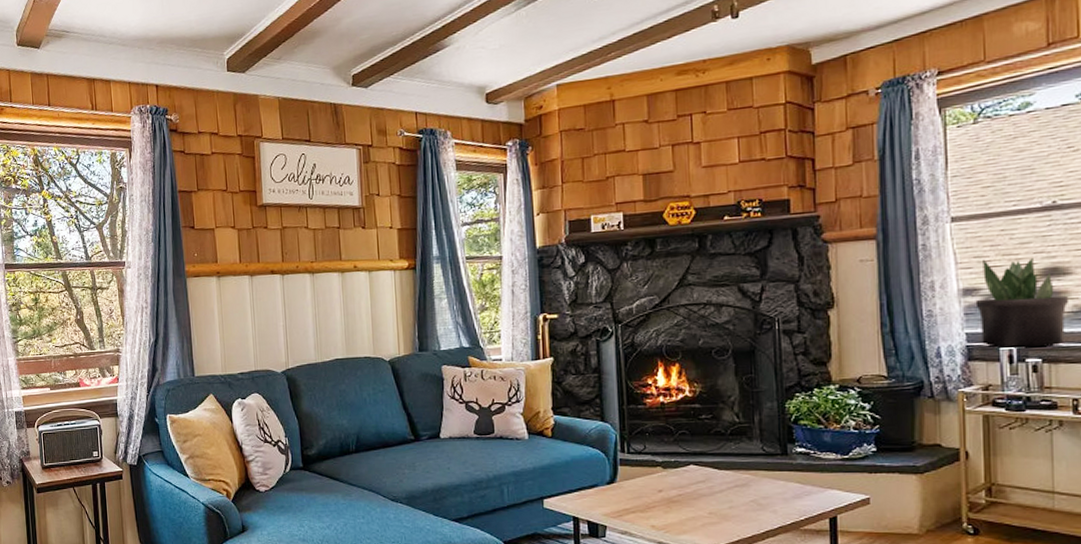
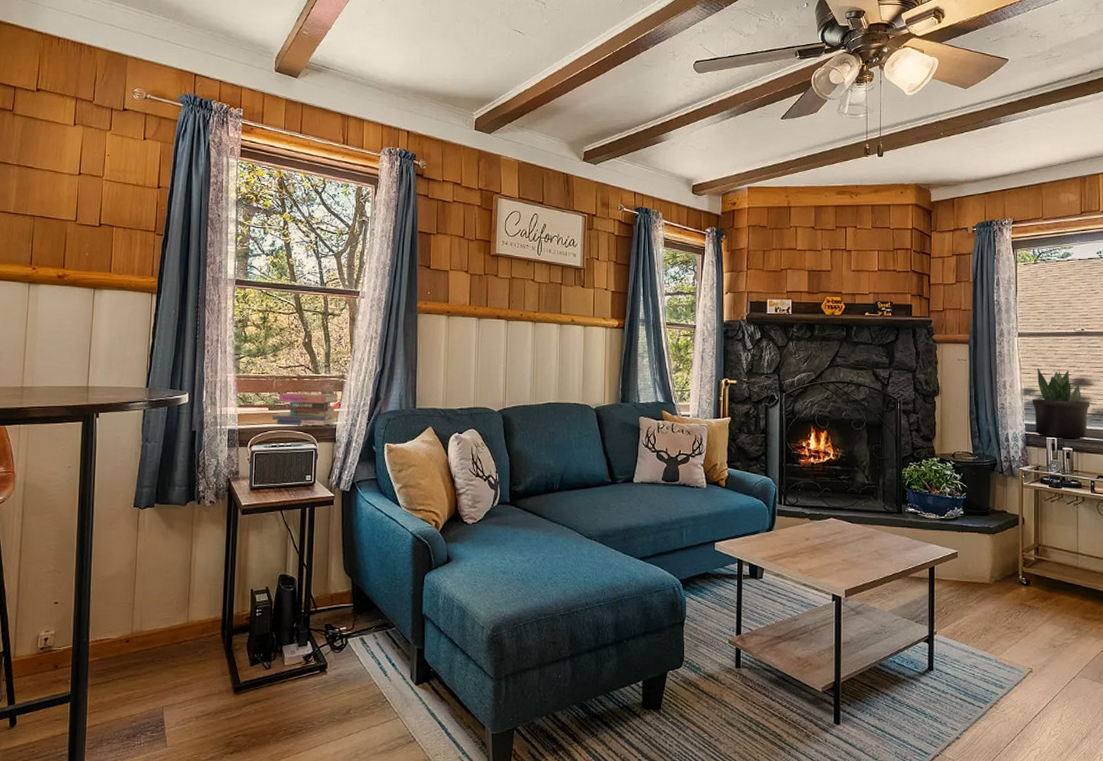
books: none [55,368,117,404] -> present [273,392,337,426]

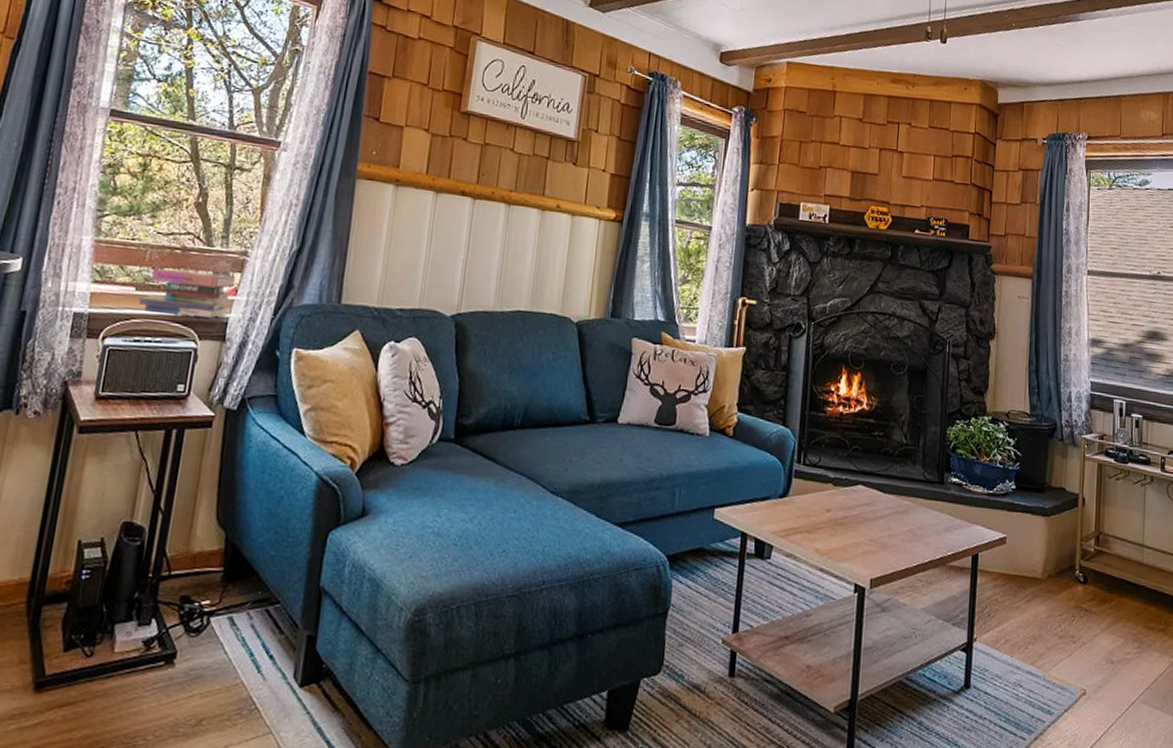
planter: present [1032,367,1090,439] -> none [1099,314,1164,405]

